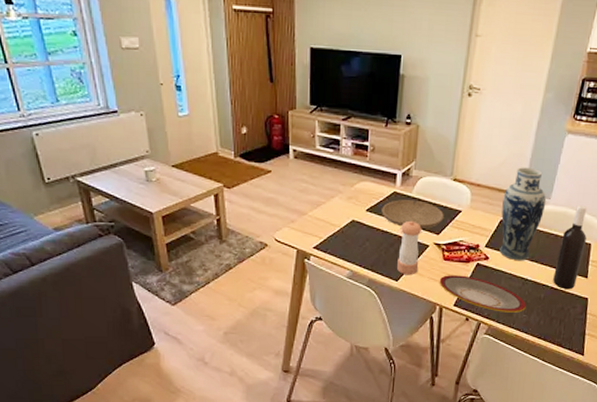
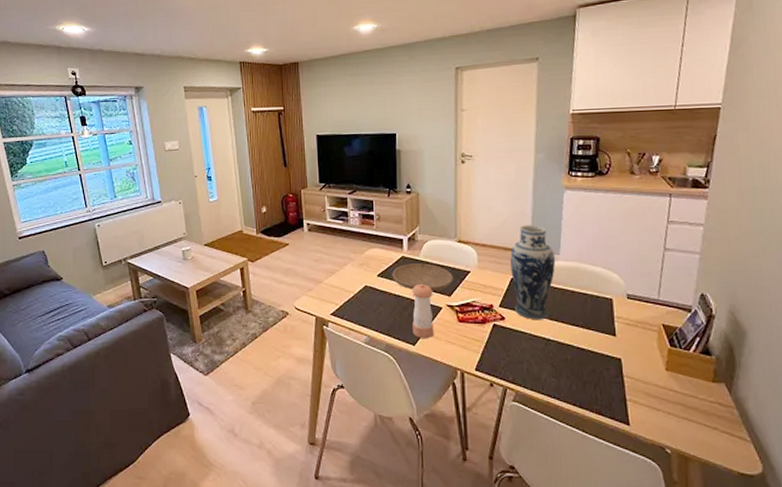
plate: present [439,275,526,313] -> none [457,337,553,376]
wine bottle: present [553,205,587,290] -> none [577,259,607,350]

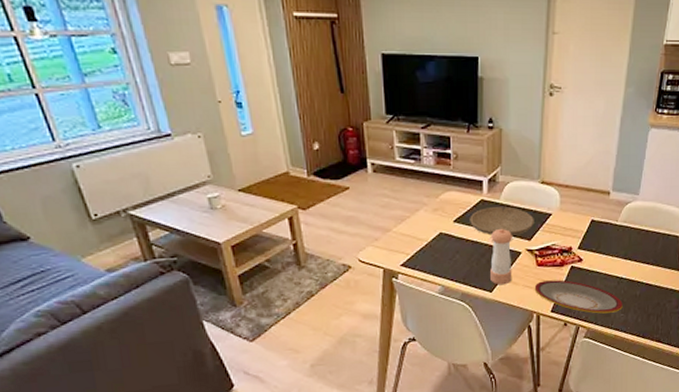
plate: none [457,337,553,376] -> present [534,280,623,314]
vase: present [510,225,556,320] -> none [592,164,635,260]

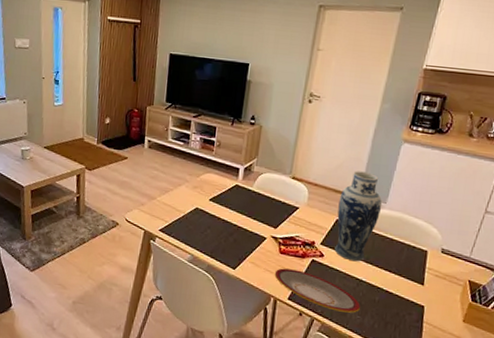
plate: present [470,207,534,236] -> none [223,192,282,222]
pepper shaker: present [490,228,512,285] -> none [235,212,260,265]
vase: none [592,164,635,260] -> present [334,171,382,262]

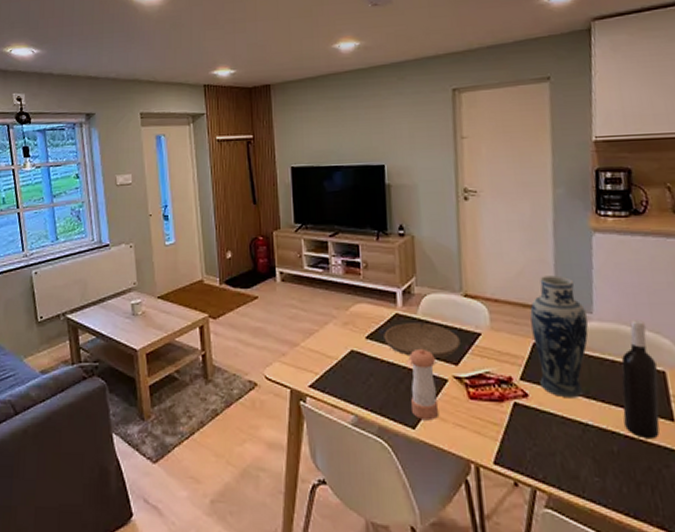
plate: none [223,192,282,222] -> present [384,323,461,358]
pepper shaker: none [235,212,260,265] -> present [410,348,439,421]
plate: present [274,268,360,313] -> none [468,419,596,474]
wine bottle: none [388,212,424,296] -> present [621,320,660,440]

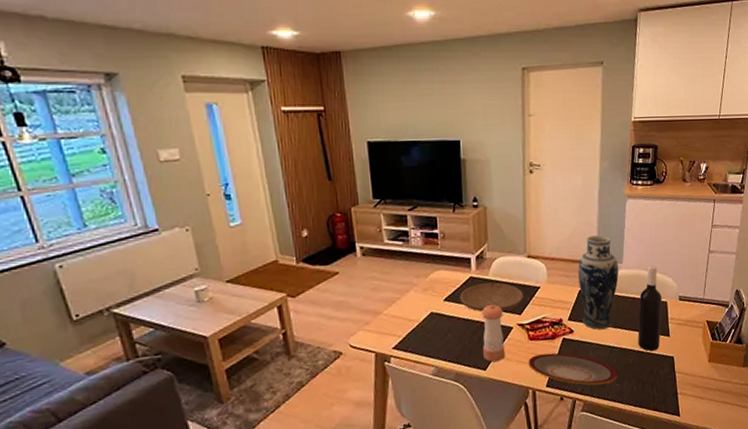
plate: none [468,419,596,474] -> present [528,353,617,385]

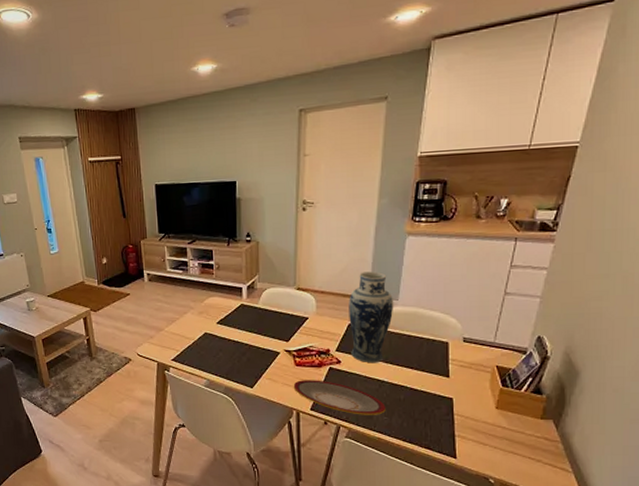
plate: present [460,282,524,312] -> none [231,311,291,337]
pepper shaker: present [482,304,506,363] -> none [251,330,272,382]
wine bottle: present [638,265,662,352] -> none [411,304,442,390]

